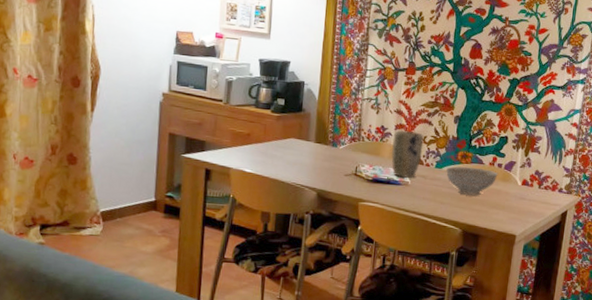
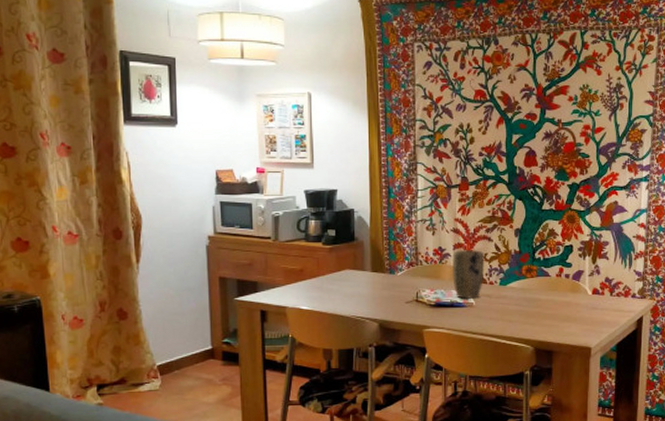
decorative bowl: present [445,166,498,196] -> none [510,281,566,310]

